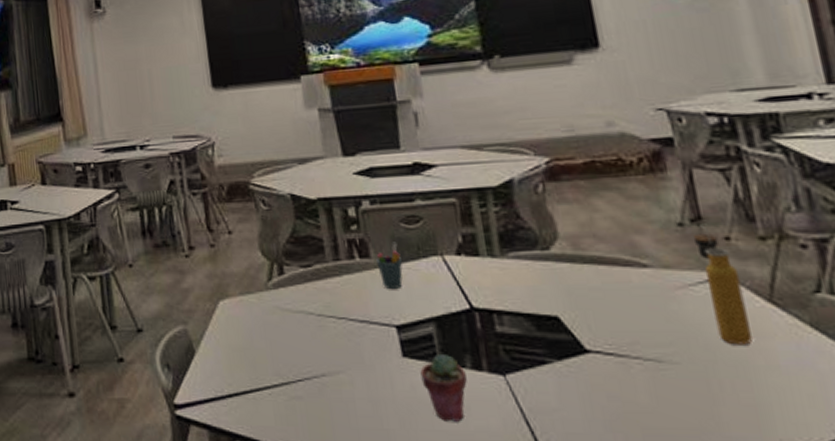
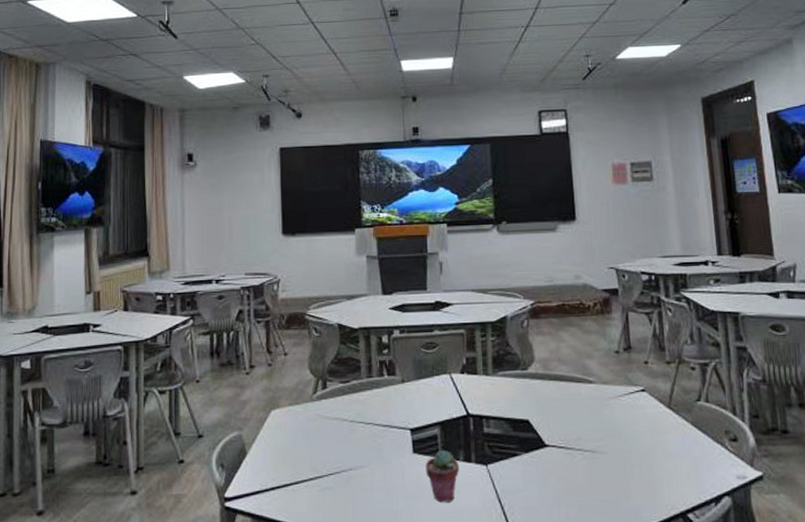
pen holder: present [376,242,403,289] -> none [400,363,420,400]
water bottle: present [693,225,752,345] -> none [624,353,655,439]

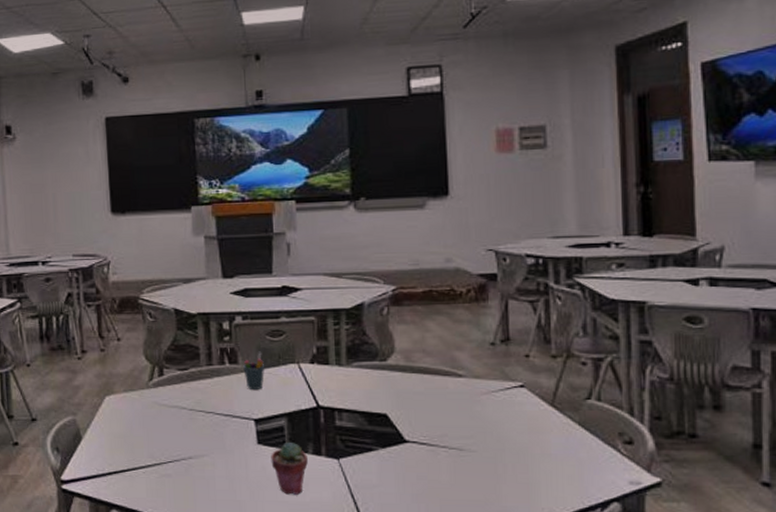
pen holder: none [400,363,420,400] -> present [243,351,264,389]

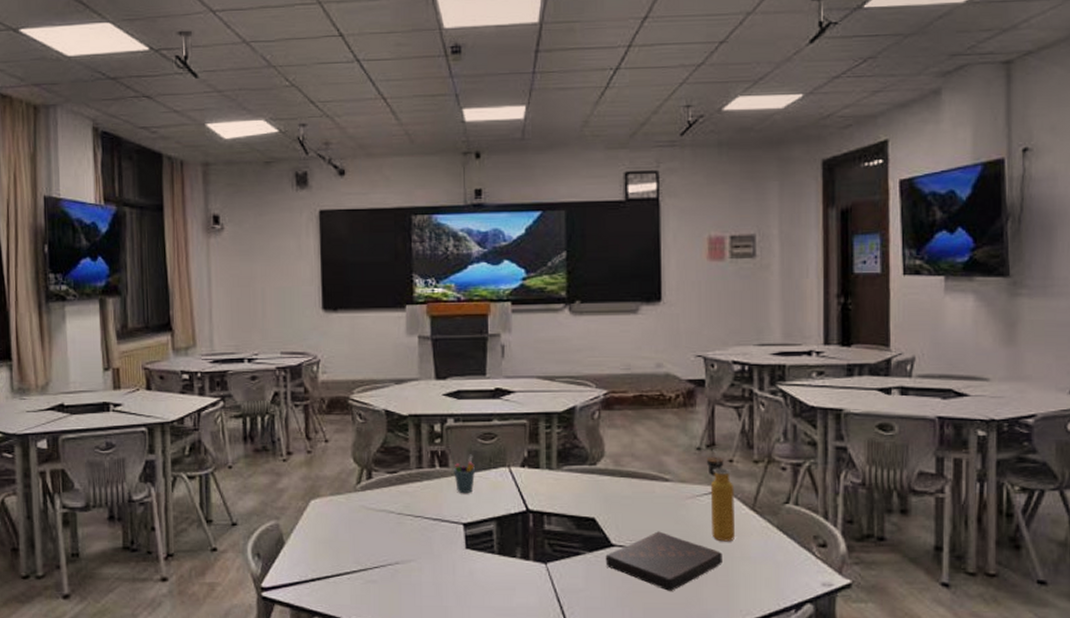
potted succulent: present [271,441,308,495] -> none [479,546,515,600]
book: none [399,427,521,488] -> present [605,531,722,591]
water bottle: none [501,345,534,438] -> present [706,450,735,542]

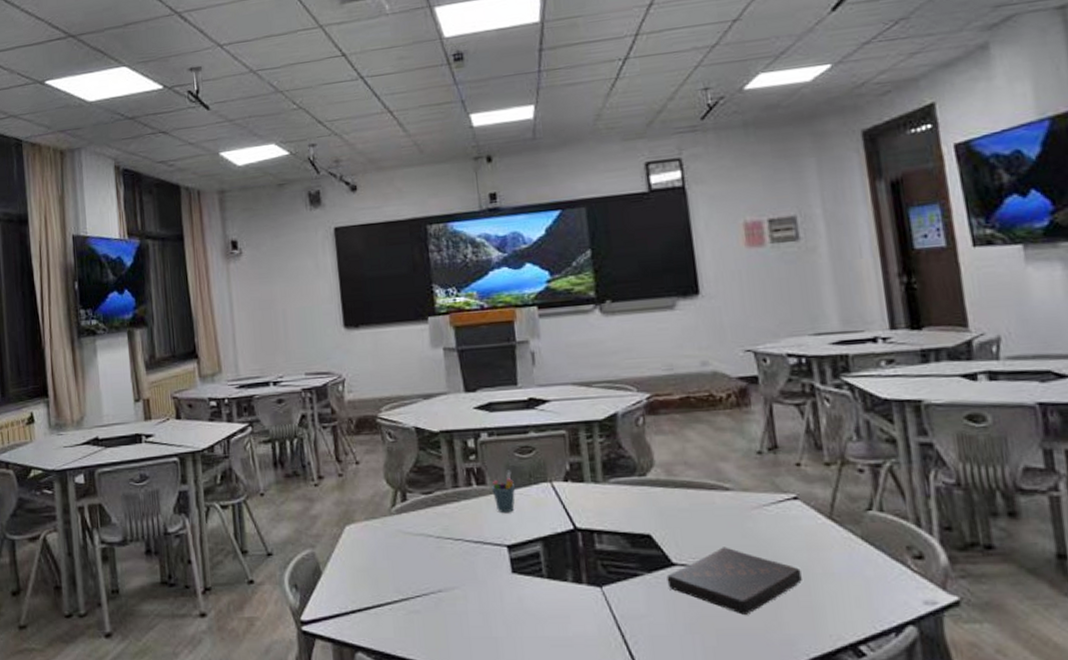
water bottle: present [706,450,735,542] -> none [769,453,813,557]

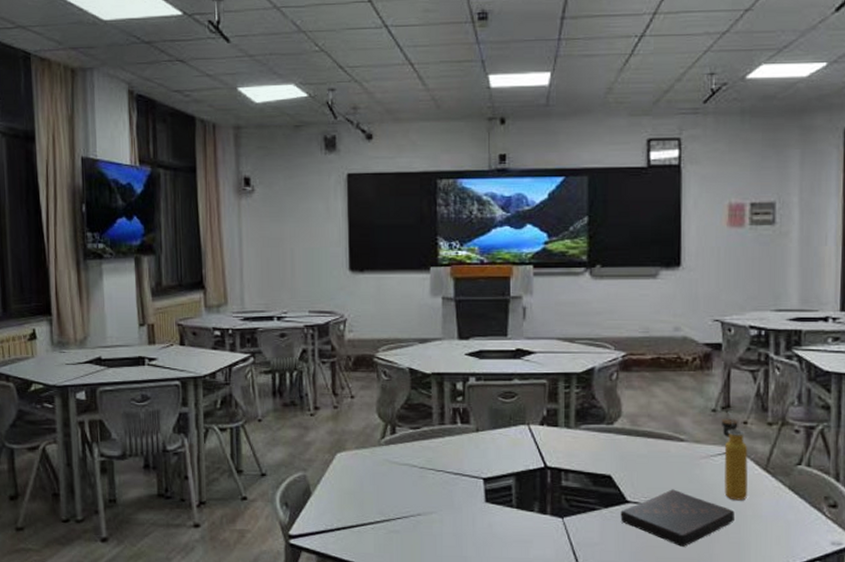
pen holder: present [492,470,515,512] -> none [475,412,495,449]
water bottle: none [769,453,813,557] -> present [721,412,748,501]

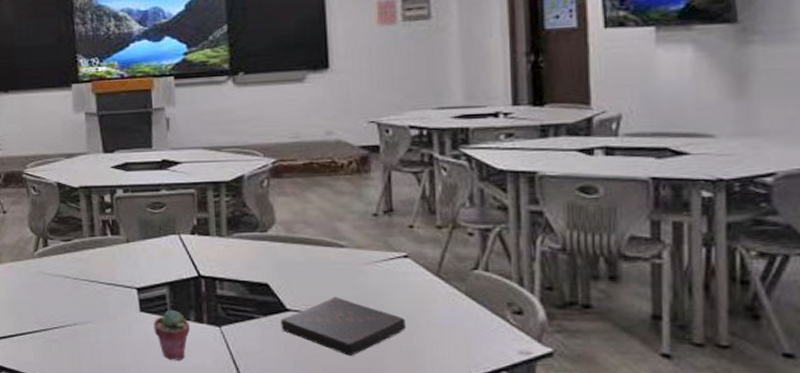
potted succulent: none [498,500,533,552] -> present [153,309,190,360]
water bottle: present [721,412,748,501] -> none [383,216,418,308]

